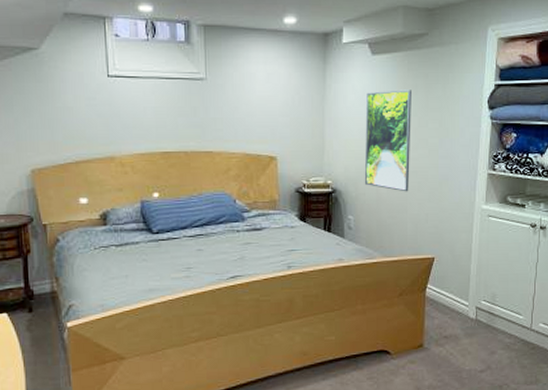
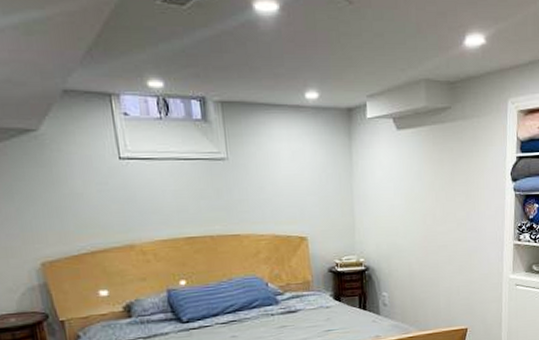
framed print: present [364,90,411,192] -> none [394,164,440,266]

